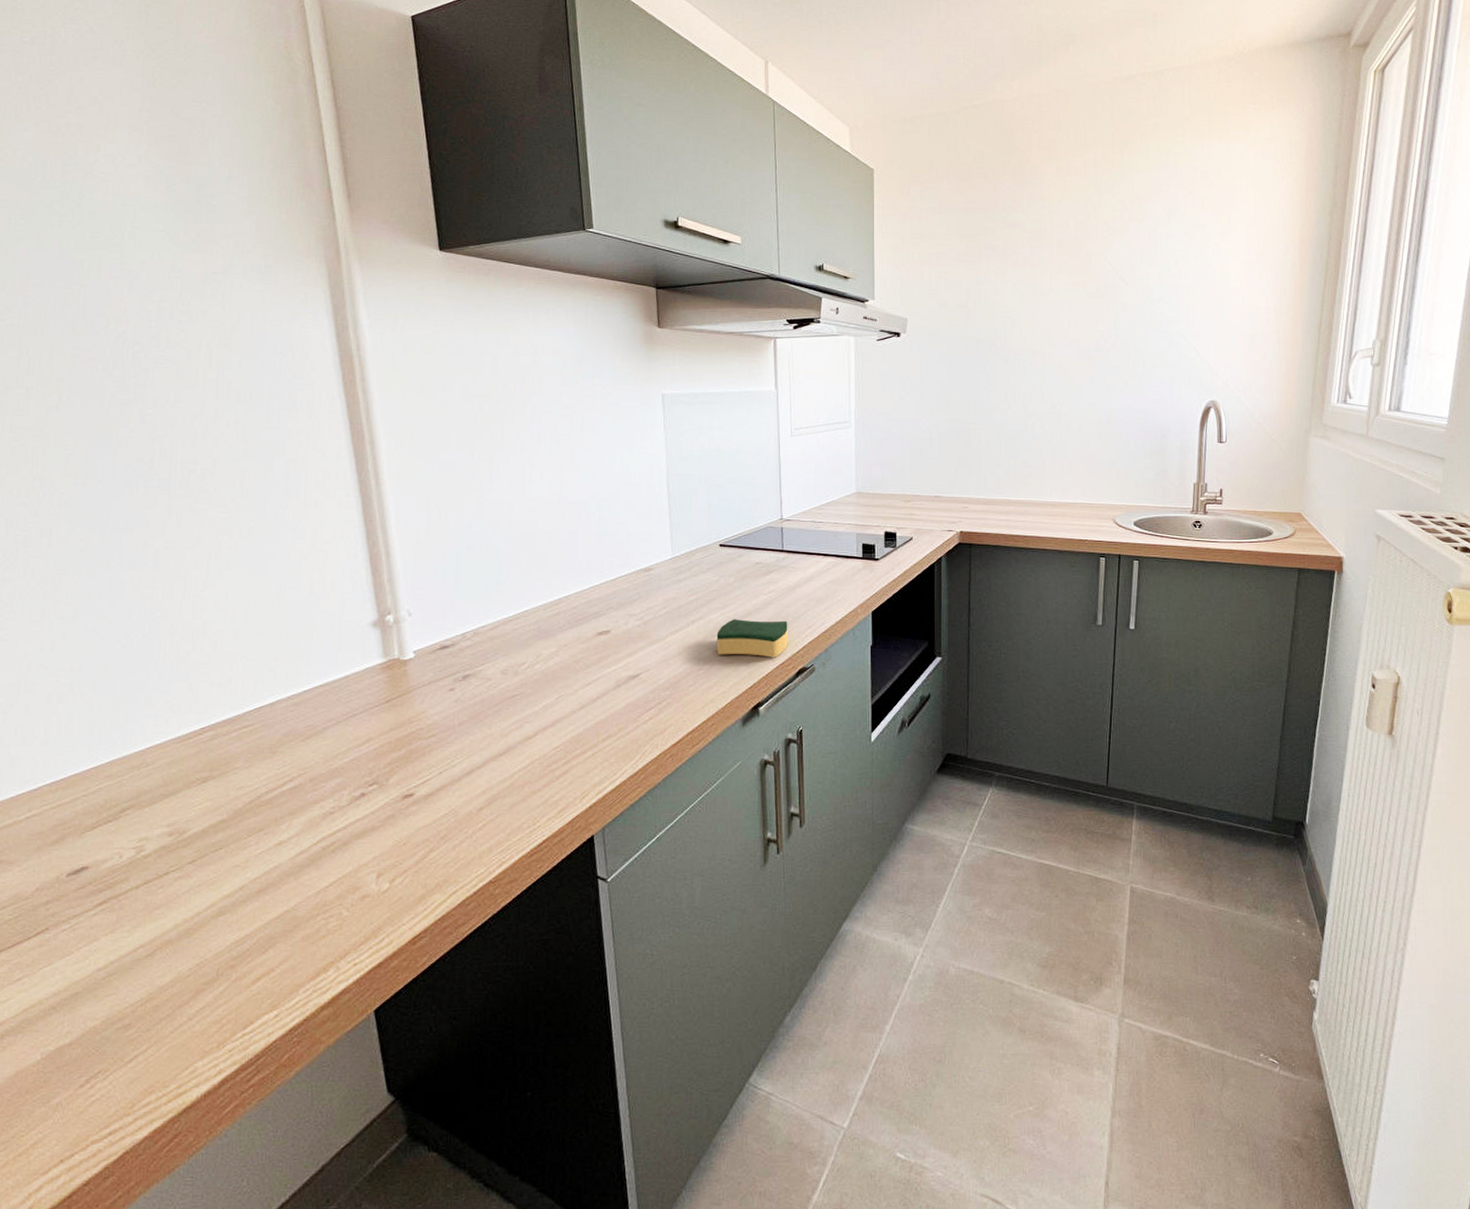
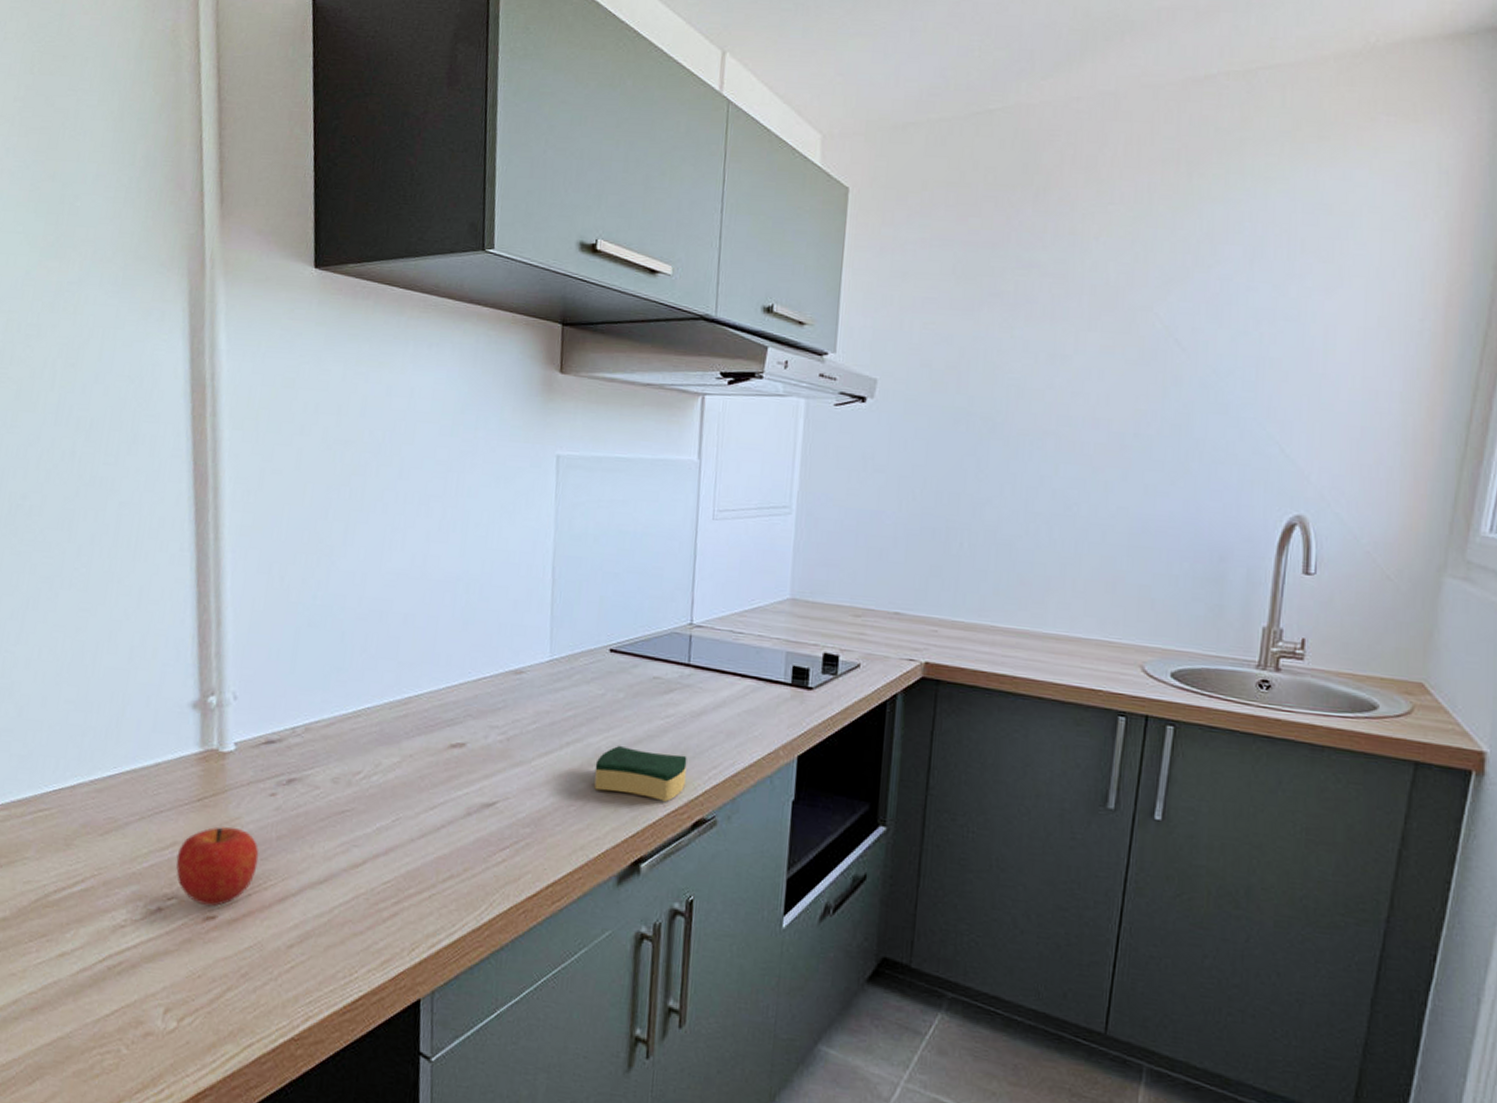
fruit: none [373,721,445,787] -> present [176,827,259,907]

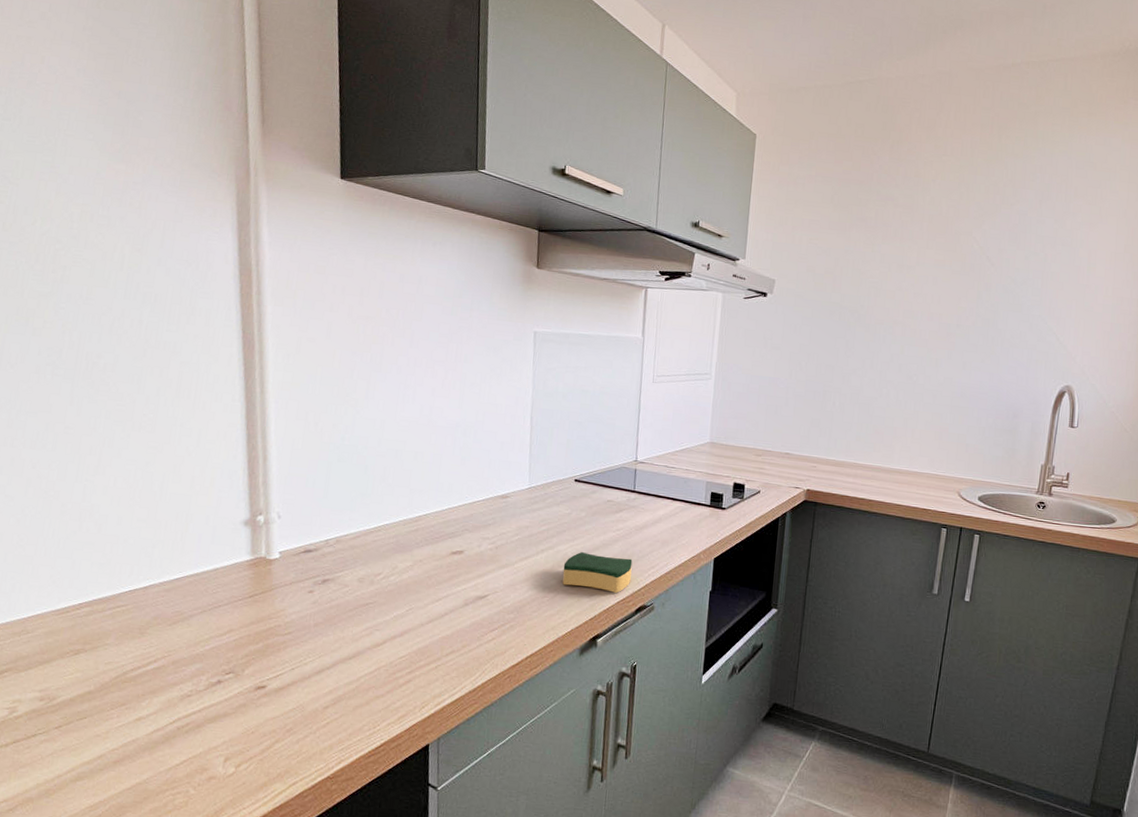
fruit: present [176,827,259,907] -> none [232,617,300,679]

